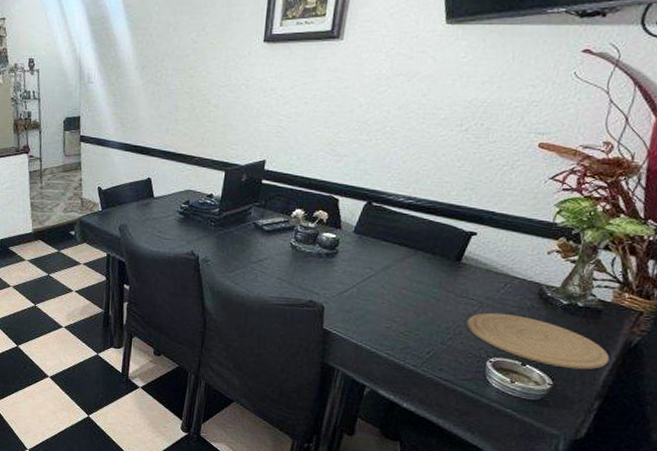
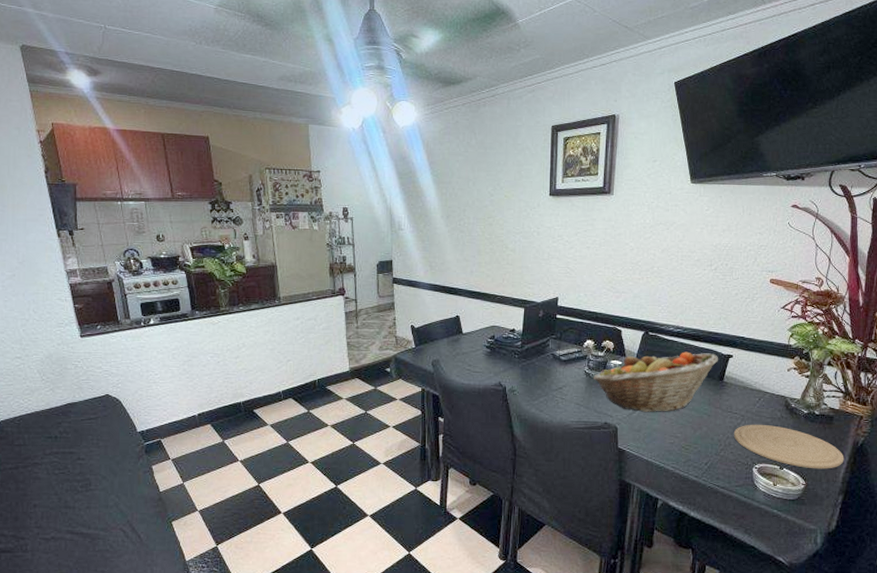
fruit basket: none [299,226,457,294] -> present [593,351,718,412]

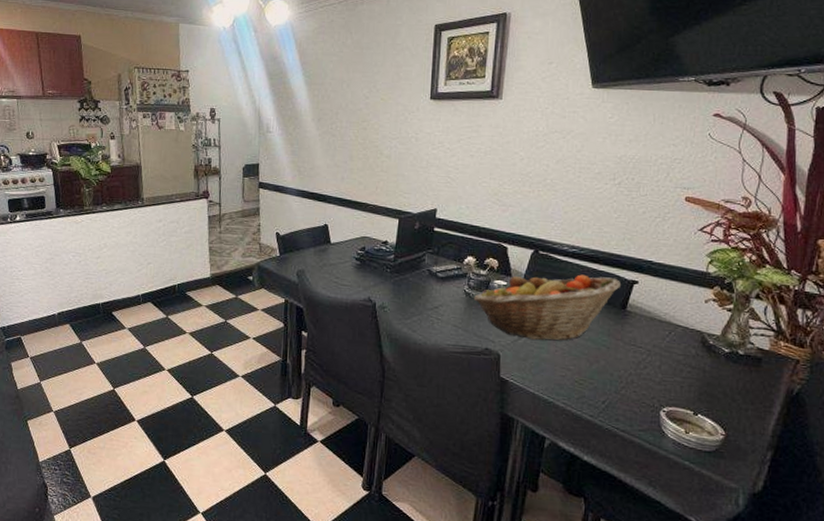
plate: present [733,424,844,469] -> none [637,360,775,419]

